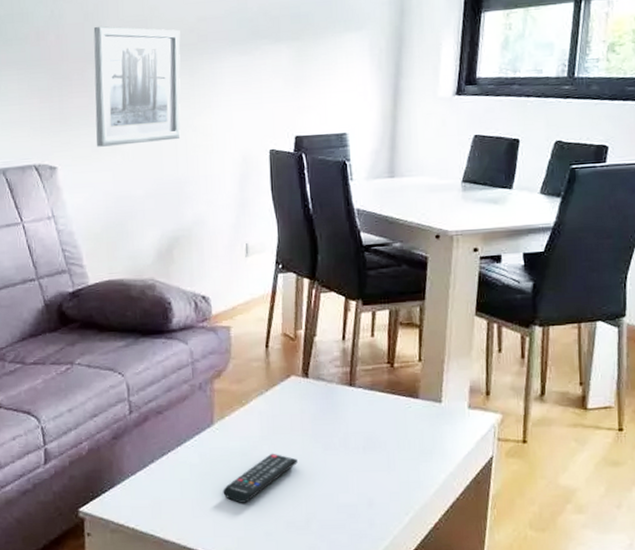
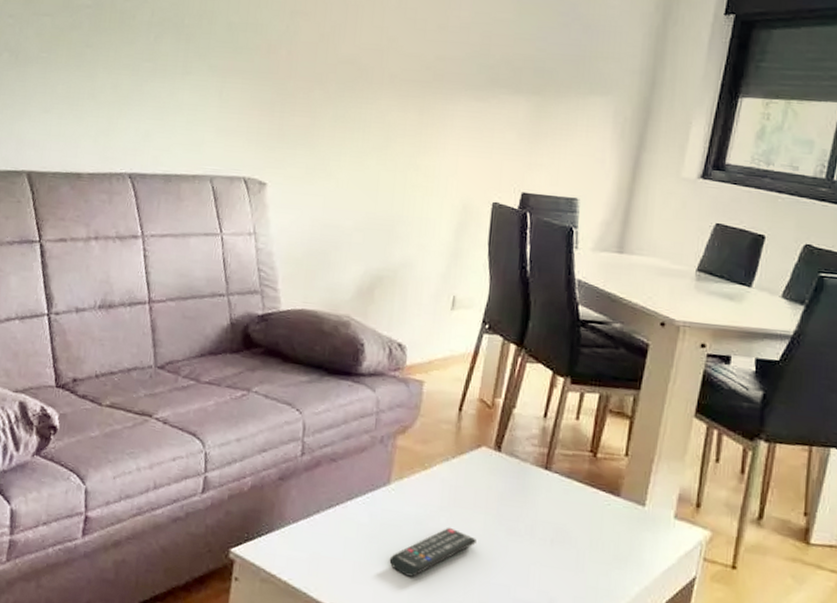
wall art: present [93,26,181,147] -> none [311,48,416,176]

